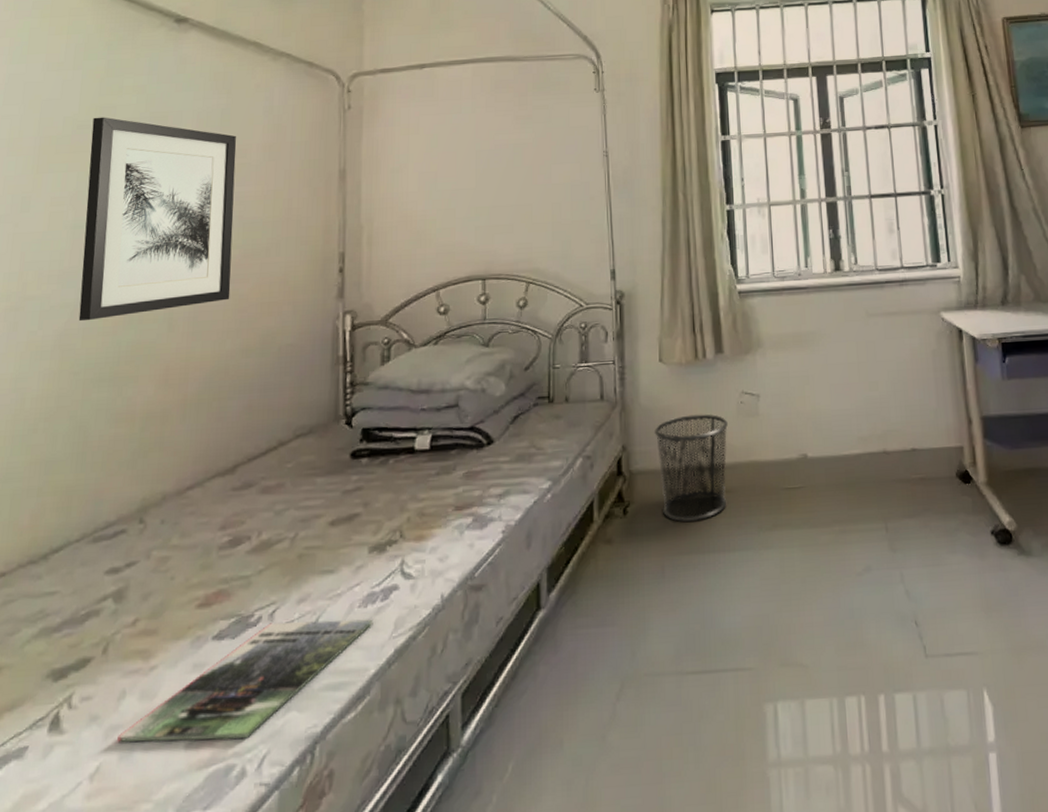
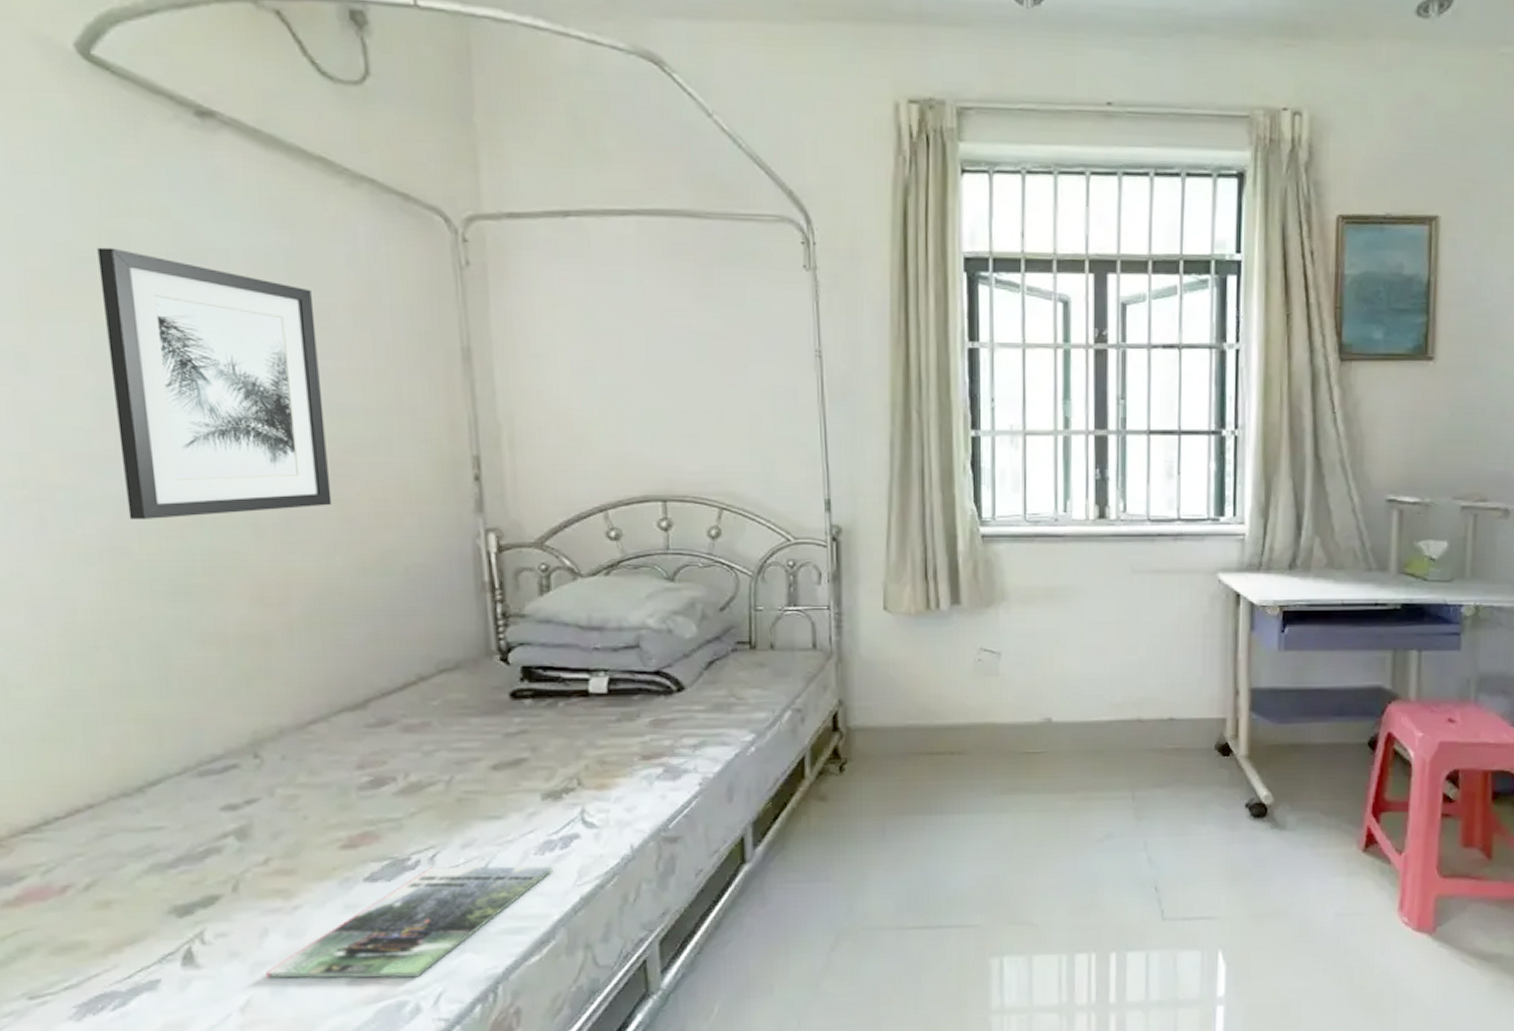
waste bin: present [654,414,728,522] -> none [877,670,962,783]

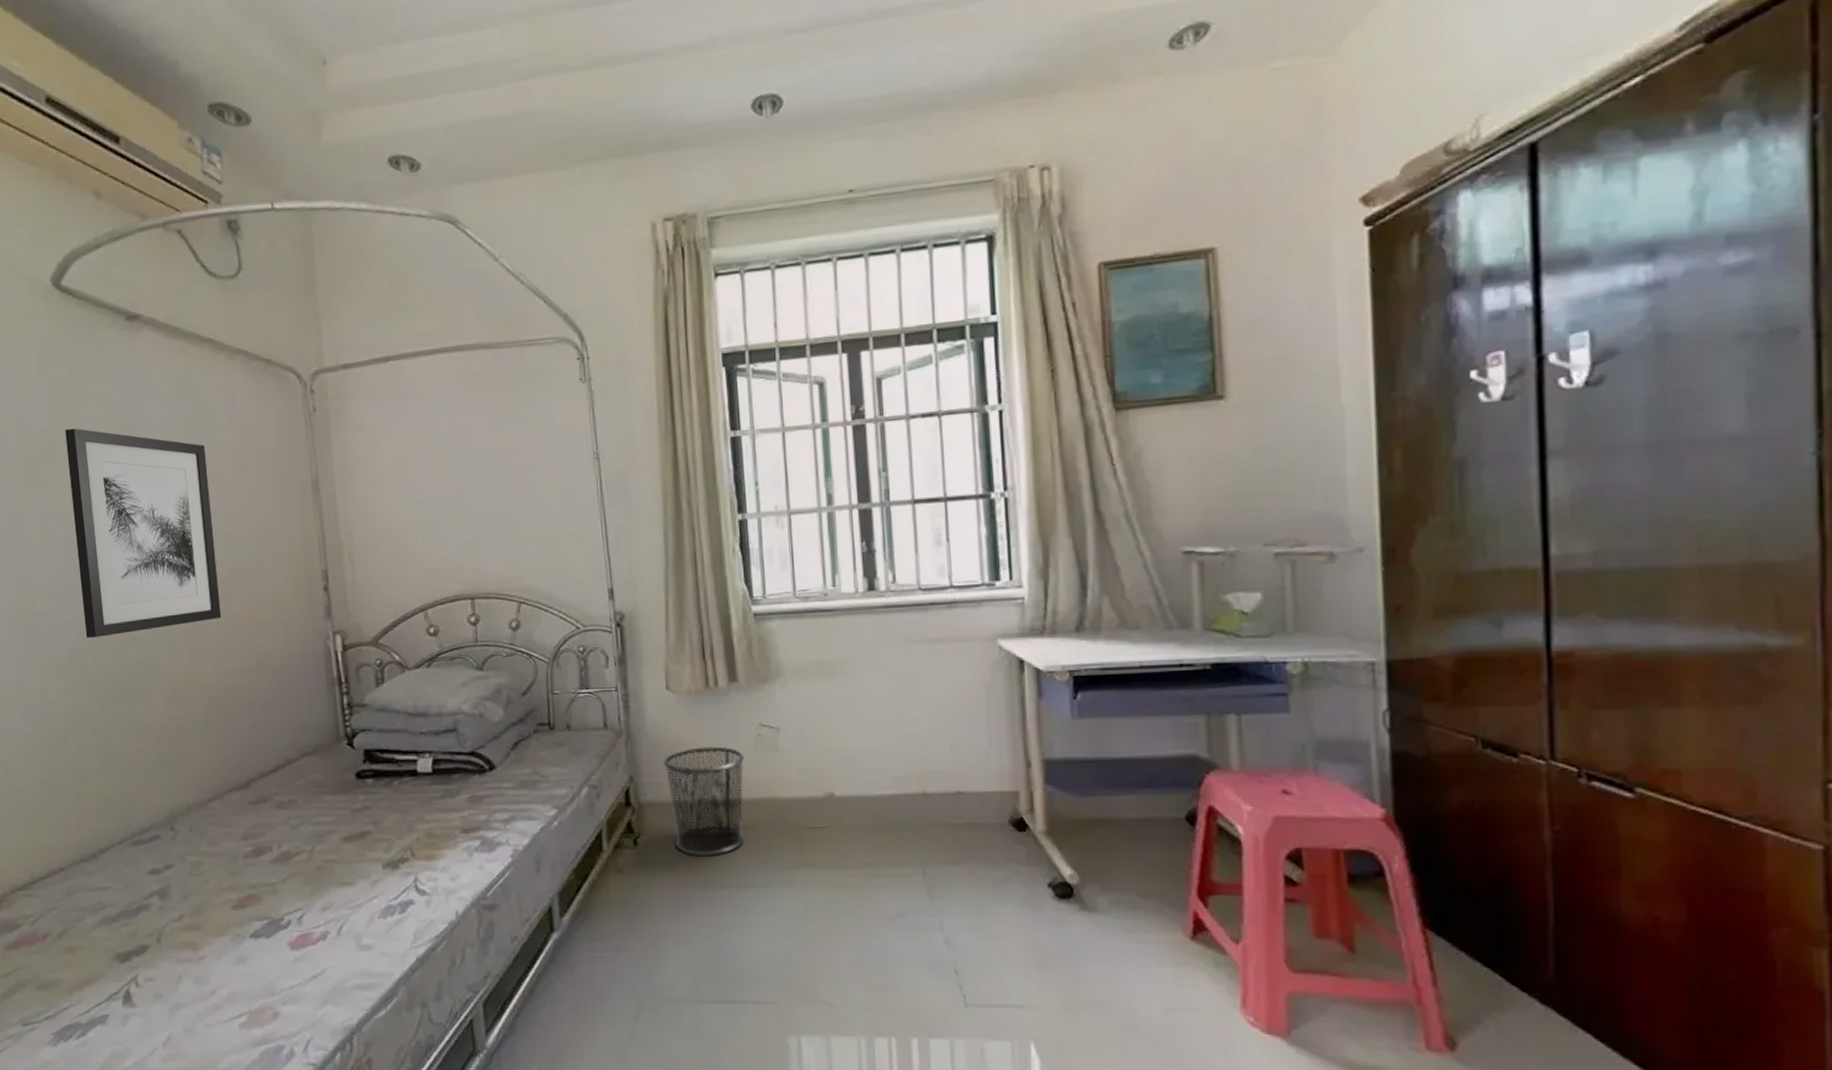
magazine: present [266,866,553,979] -> none [181,926,394,1025]
waste bin: none [877,670,962,783] -> present [663,746,745,857]

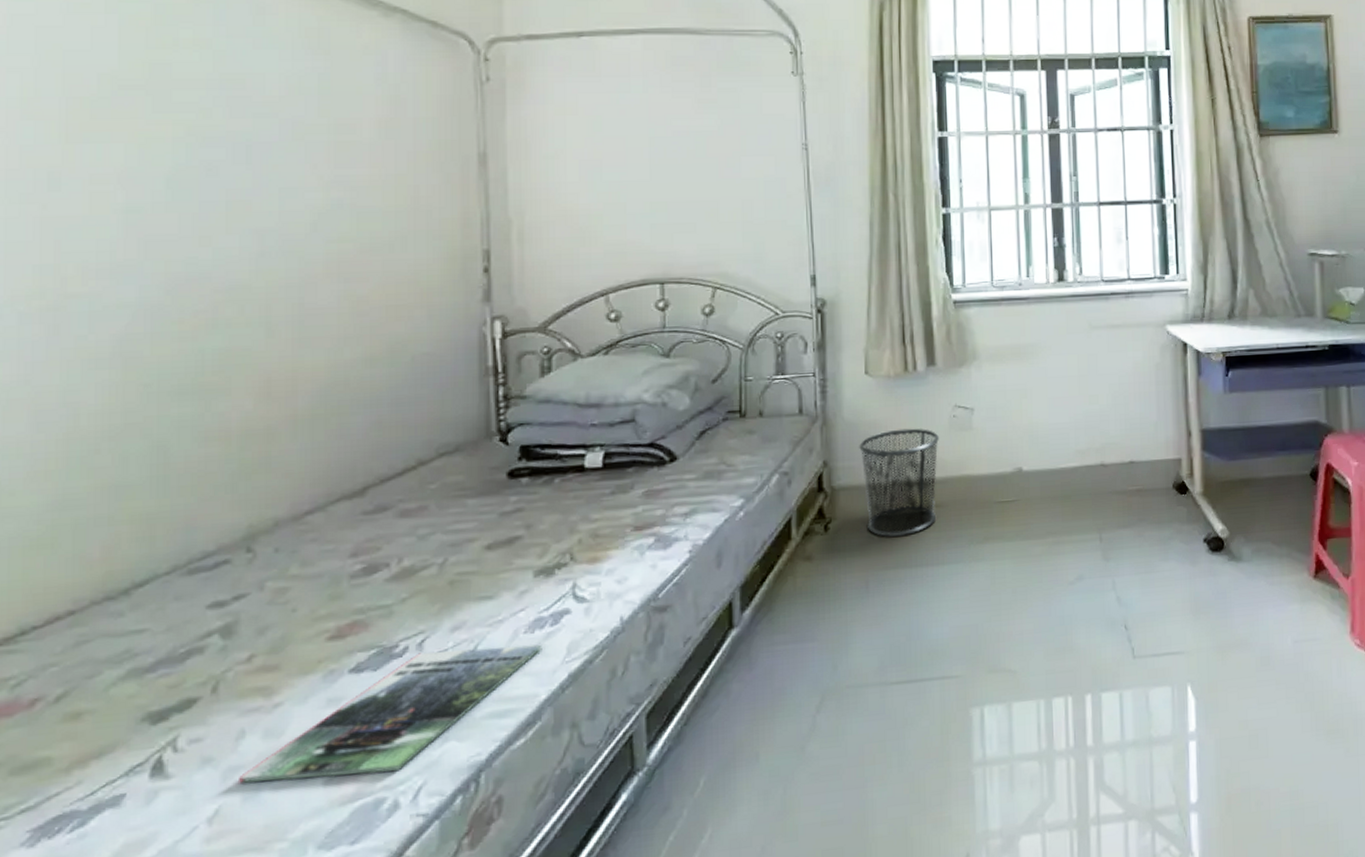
wall art: present [65,428,222,639] -> none [140,76,345,325]
magazine: none [181,926,394,1025] -> present [239,644,542,783]

